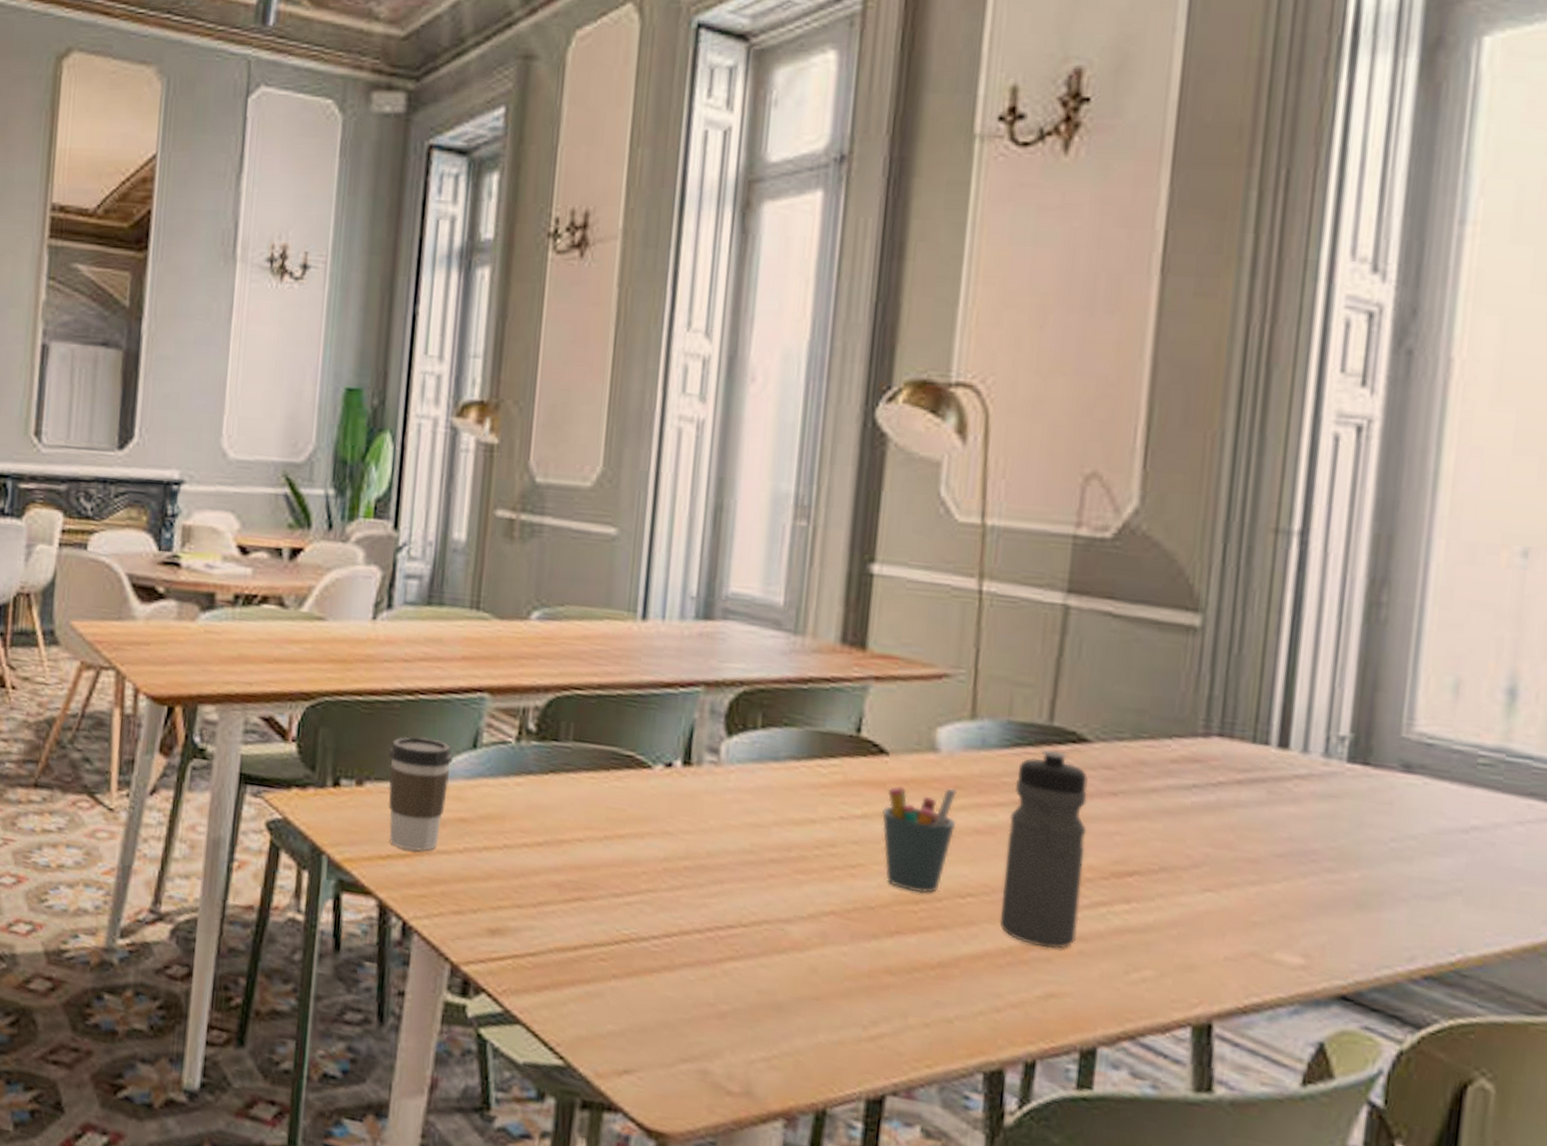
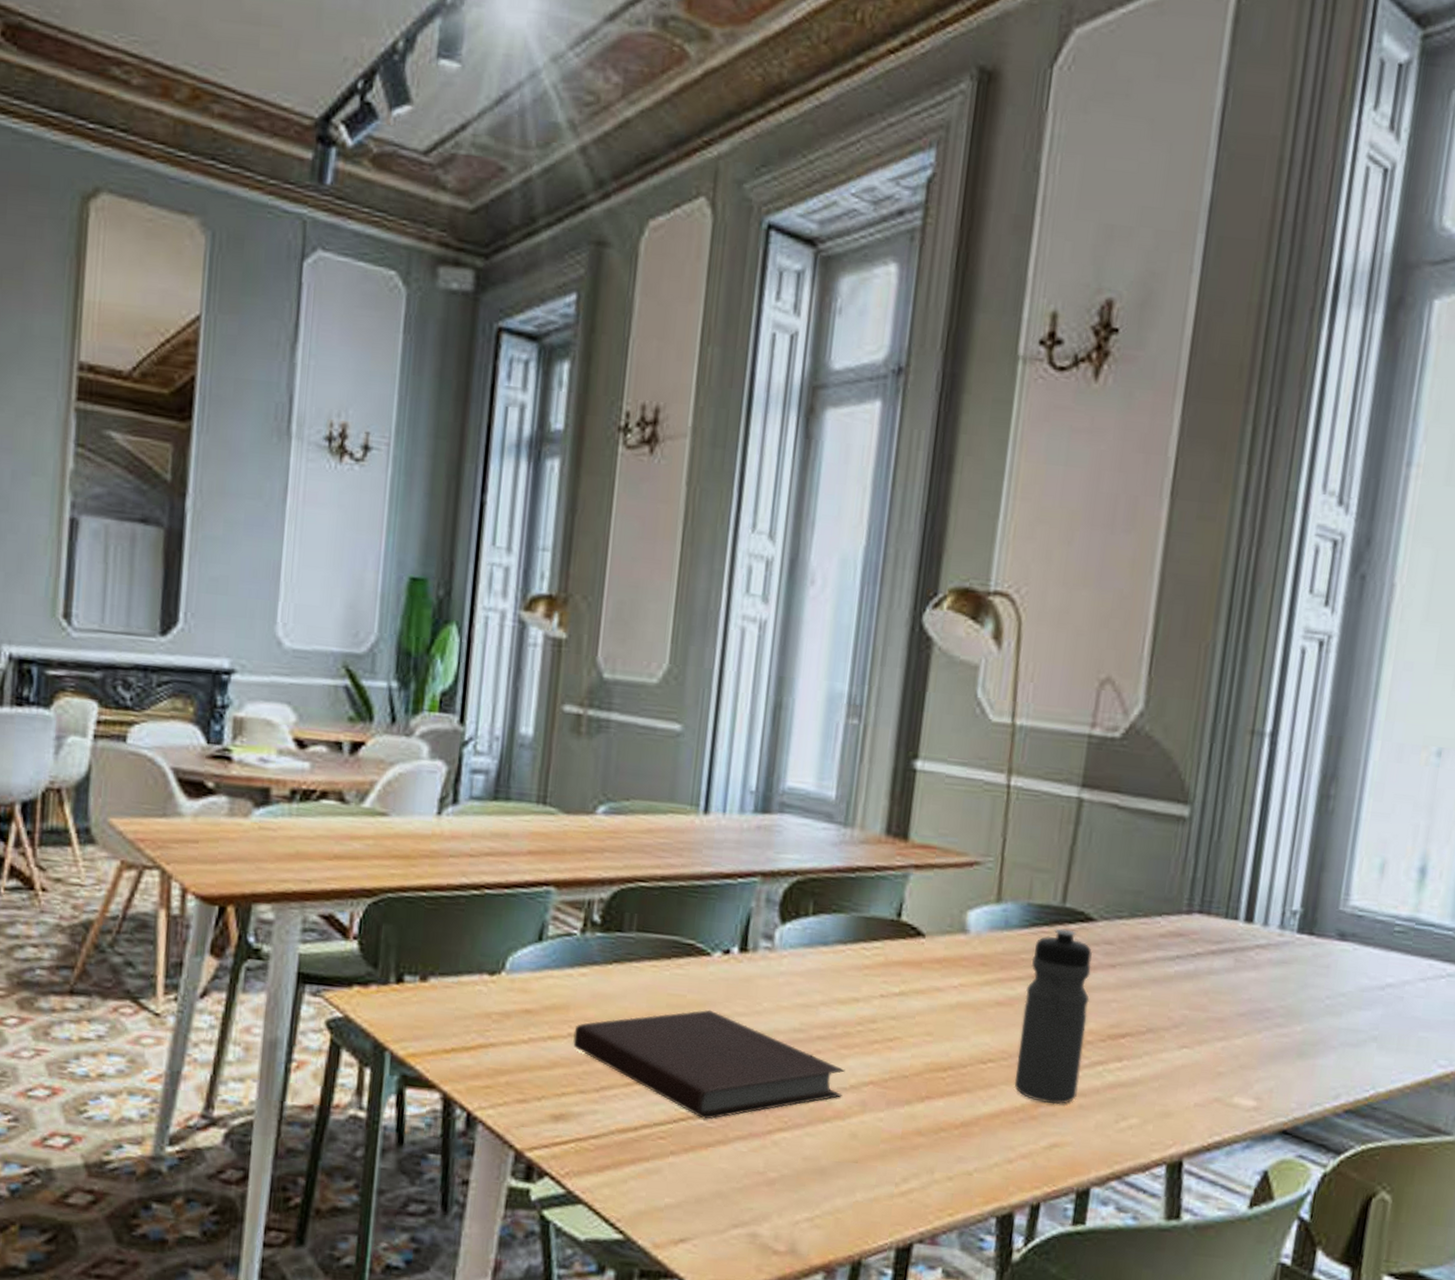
coffee cup: present [388,736,453,851] -> none [452,931,519,1043]
notebook: none [509,825,802,943] -> present [573,1009,845,1119]
pen holder: present [882,786,957,894] -> none [917,965,983,1061]

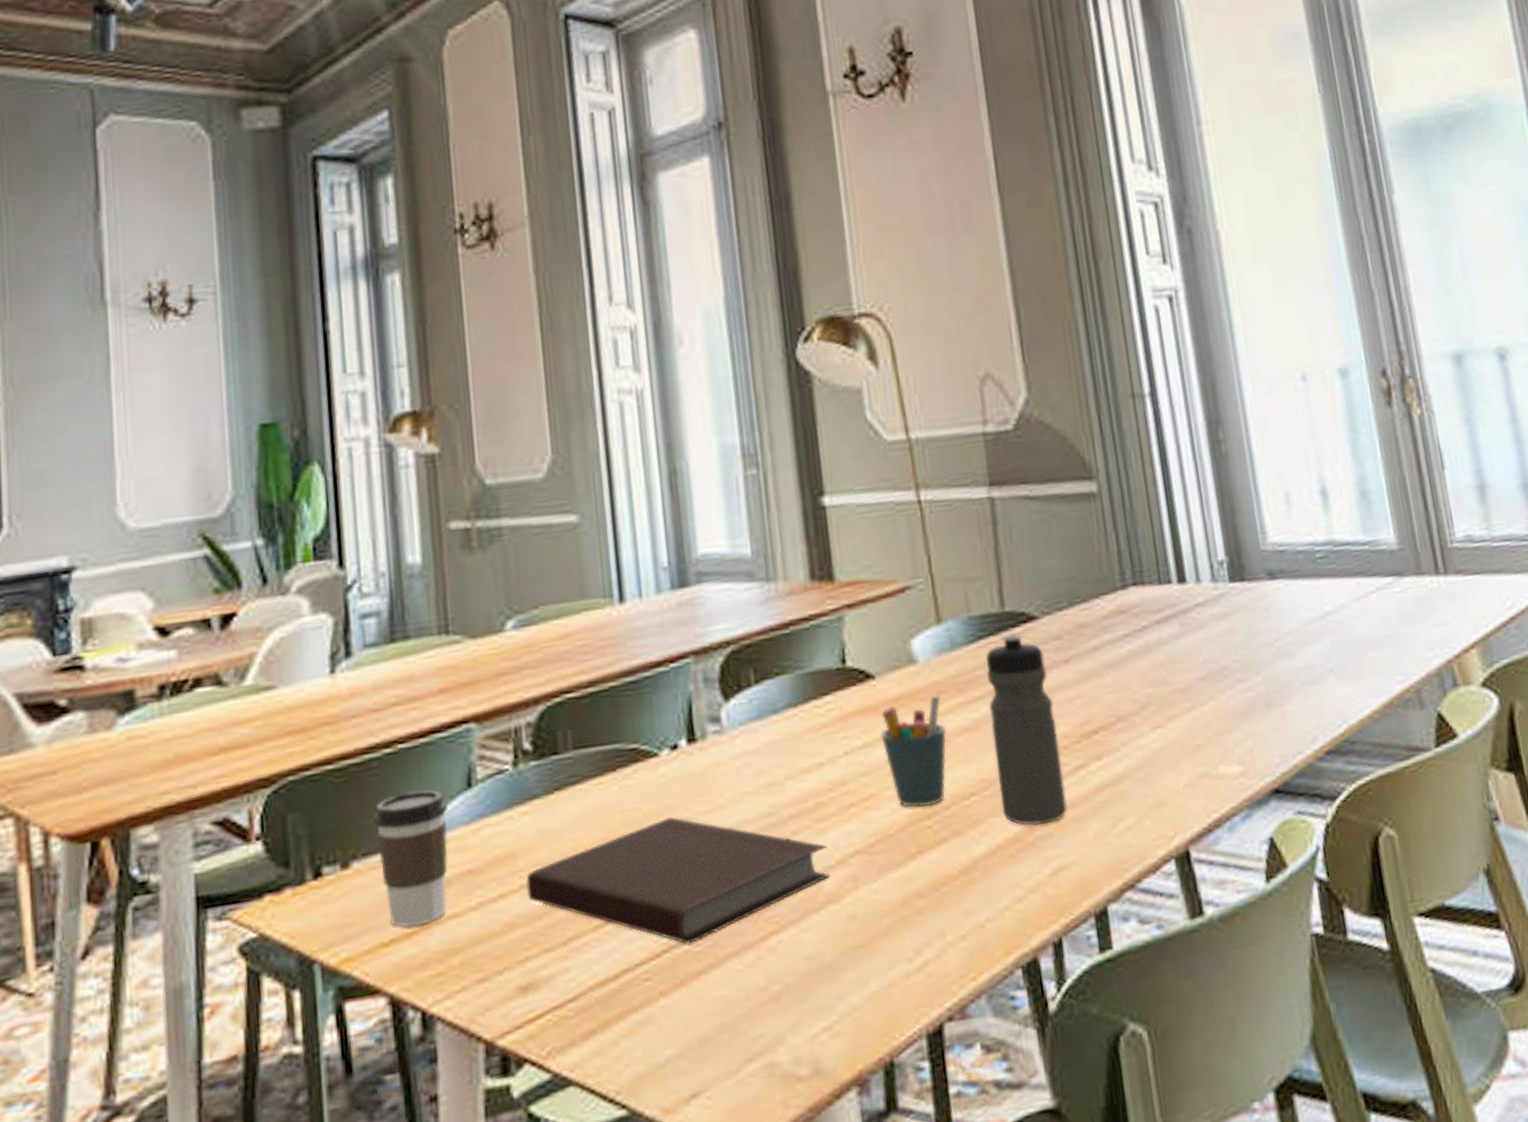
coffee cup: none [452,931,519,1043] -> present [373,789,448,927]
pen holder: none [917,965,983,1061] -> present [881,694,947,808]

